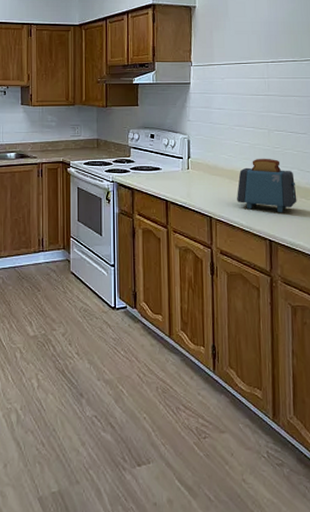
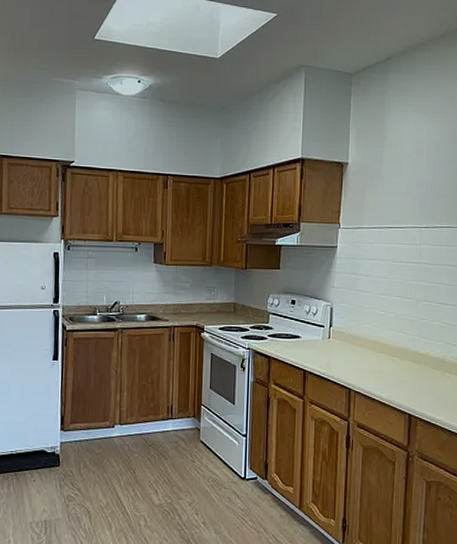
toaster: present [237,158,297,212] -> none [378,329,441,386]

